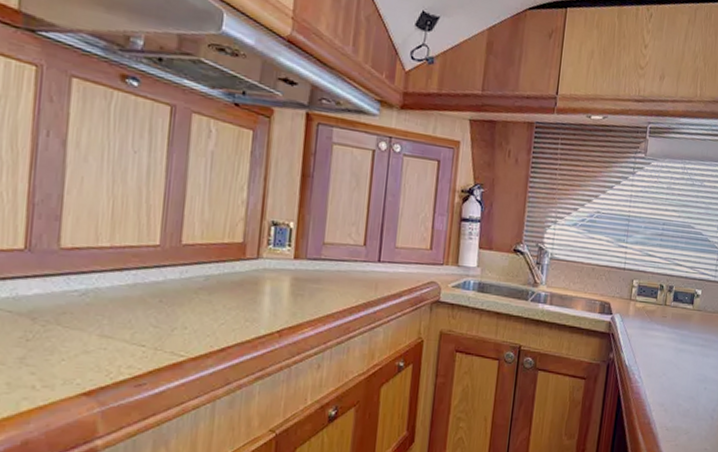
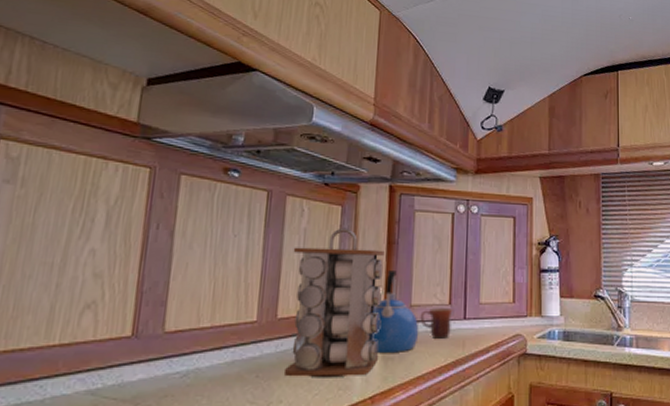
spice rack: none [190,154,298,310] -> present [285,228,384,378]
kettle: none [280,205,332,290] -> present [371,271,419,352]
mug: none [332,247,368,280] -> present [420,307,453,339]

